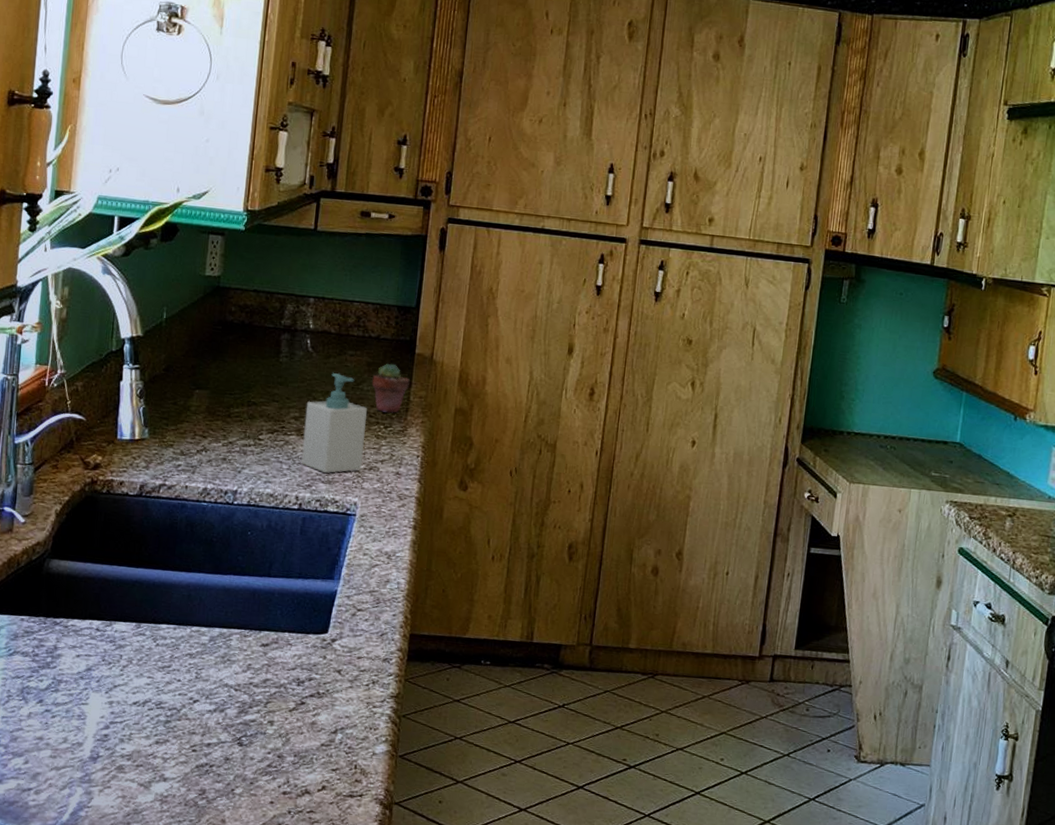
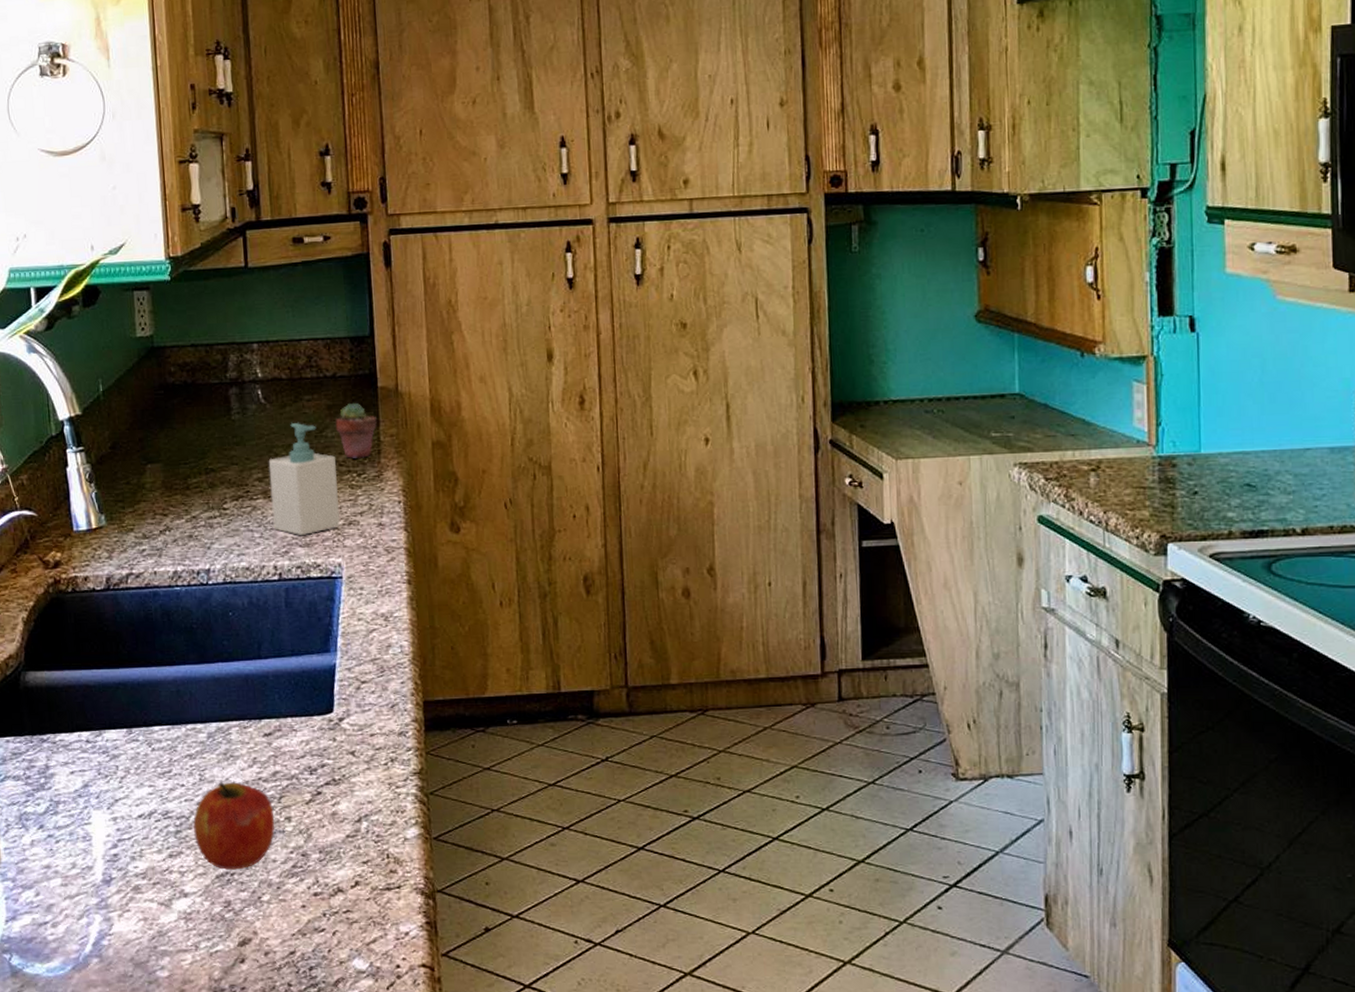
apple: none [182,682,259,763] -> present [193,782,275,870]

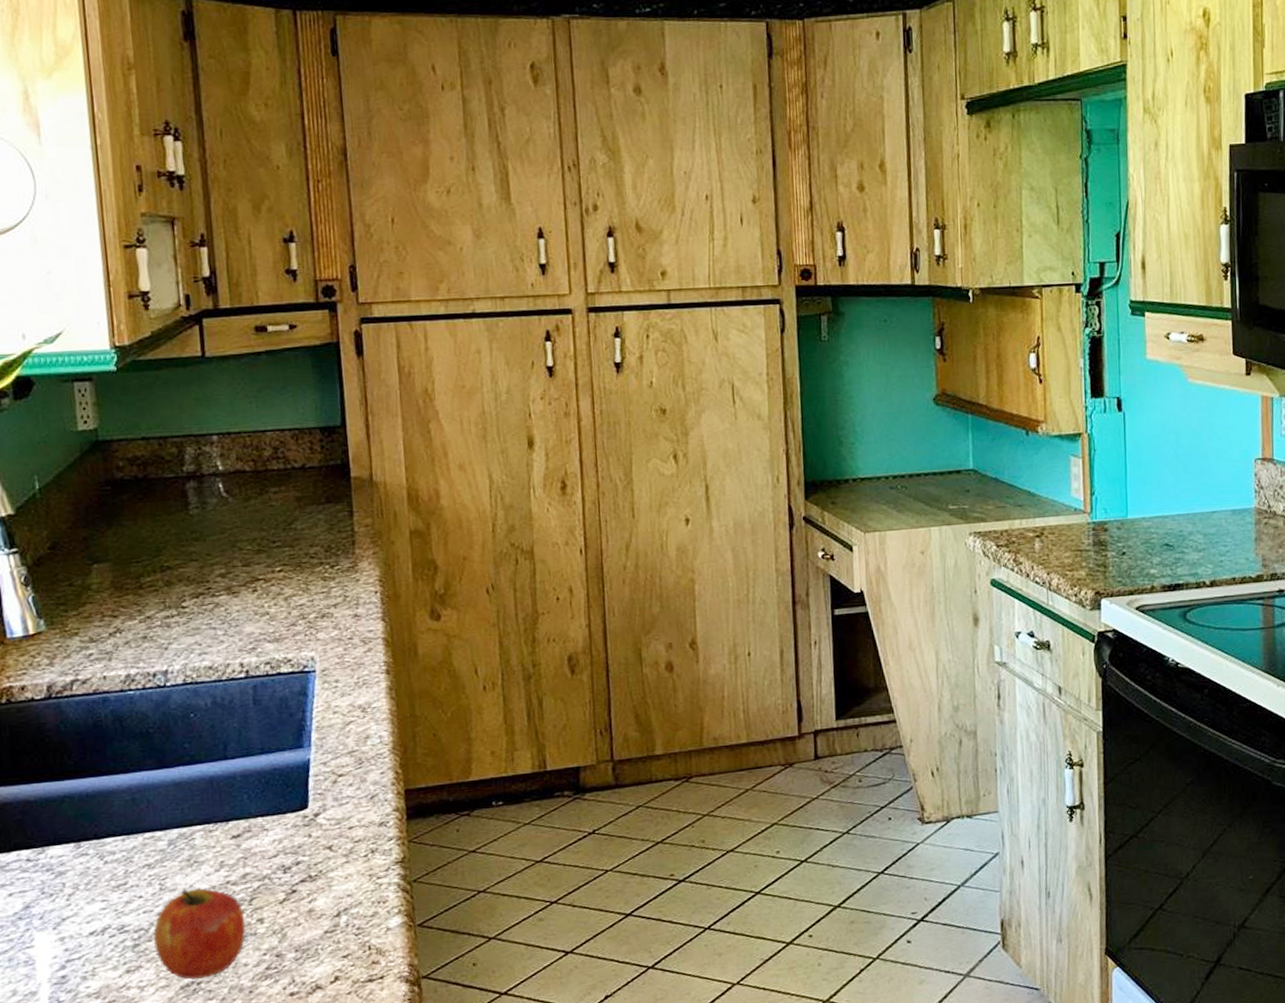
soap bottle: present [268,422,340,536] -> none [231,515,312,632]
potted succulent: present [335,402,378,459] -> none [305,493,351,550]

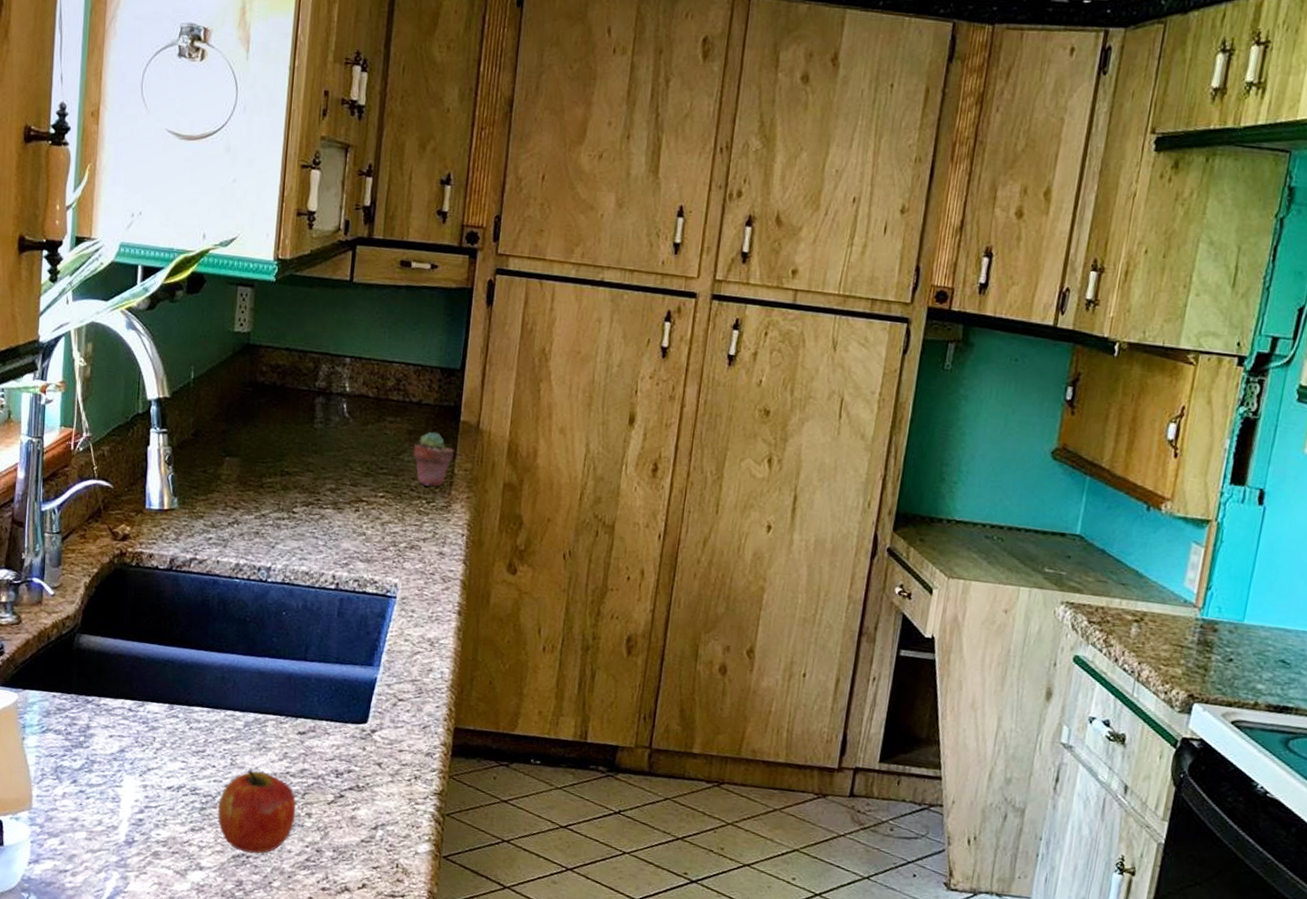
potted succulent: none [305,493,351,550] -> present [413,431,455,487]

